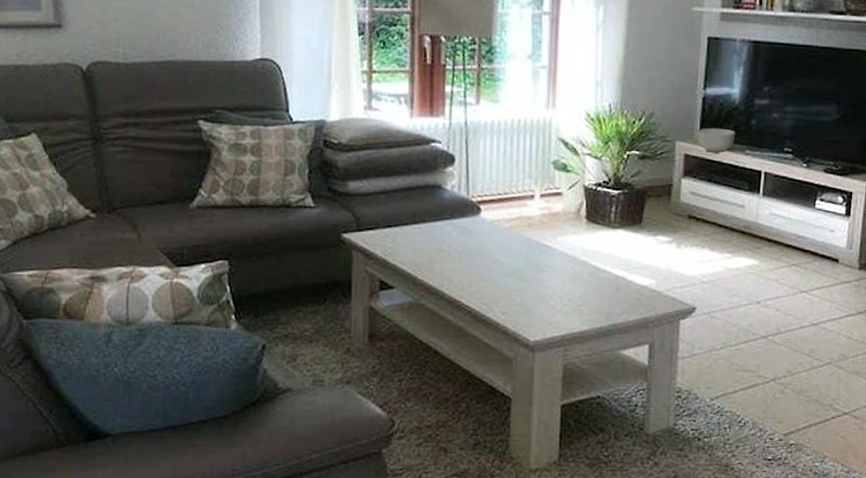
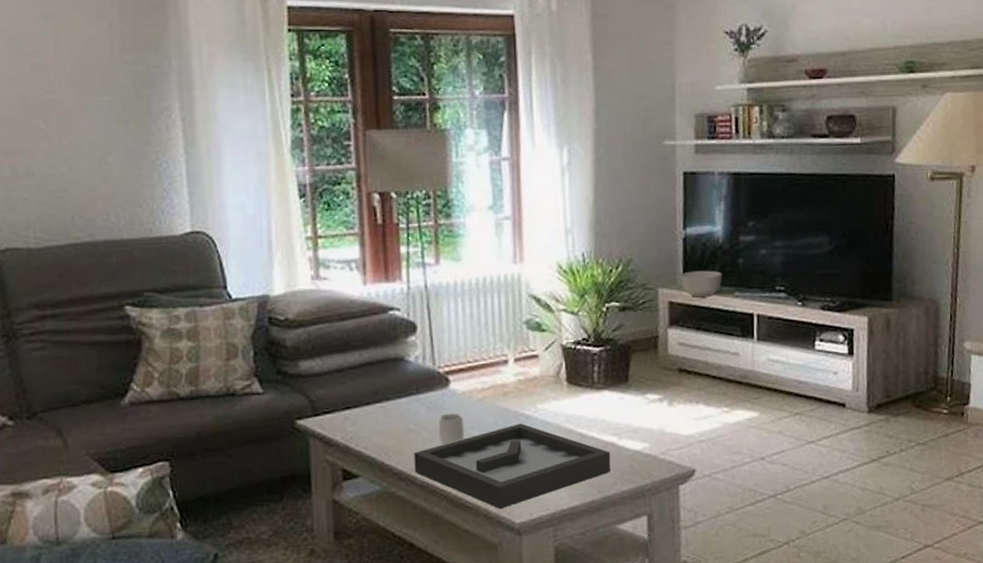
decorative tray: none [444,253,620,327] -> present [414,423,611,509]
mug: none [468,238,491,267] -> present [439,413,465,446]

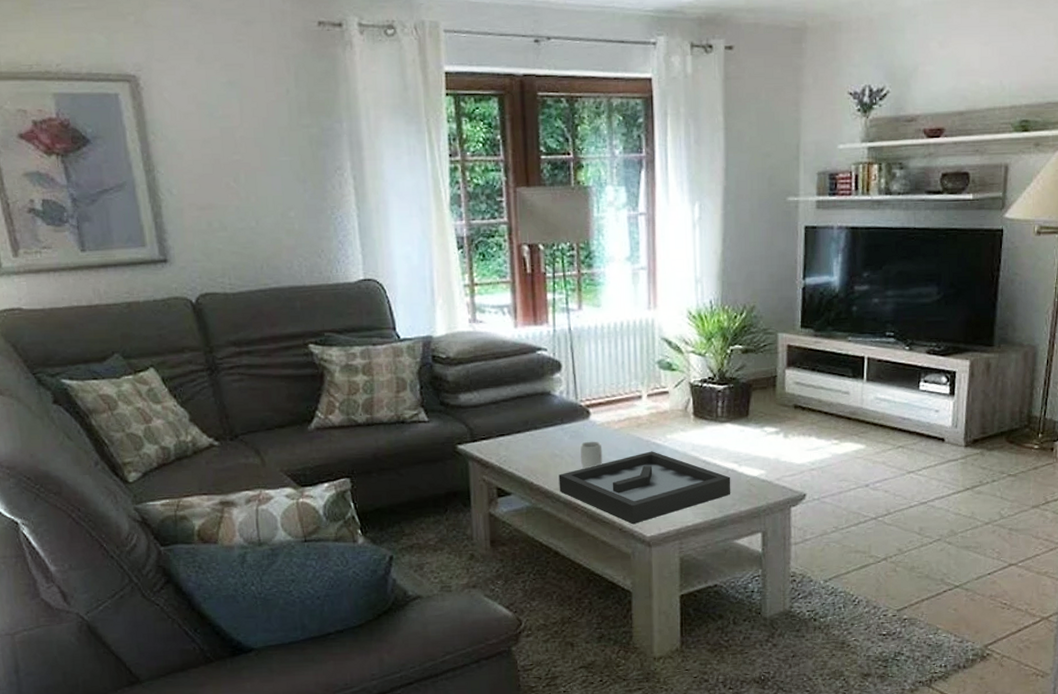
bowl: present [680,270,723,298] -> none [798,317,838,342]

